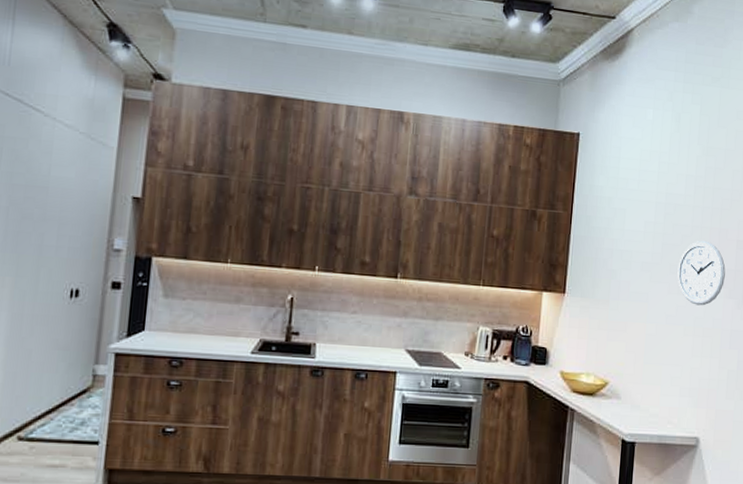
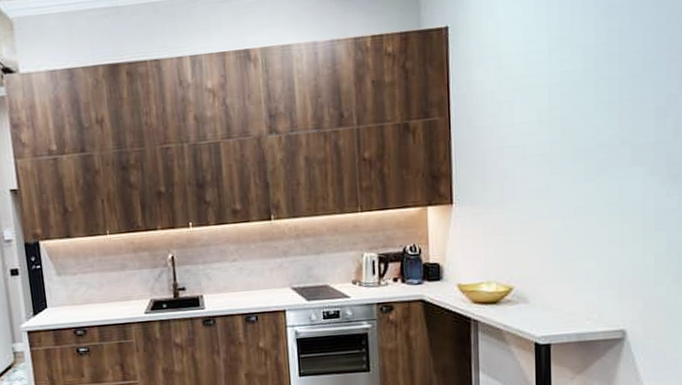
wall clock: present [677,240,726,306] -> none [583,116,643,190]

